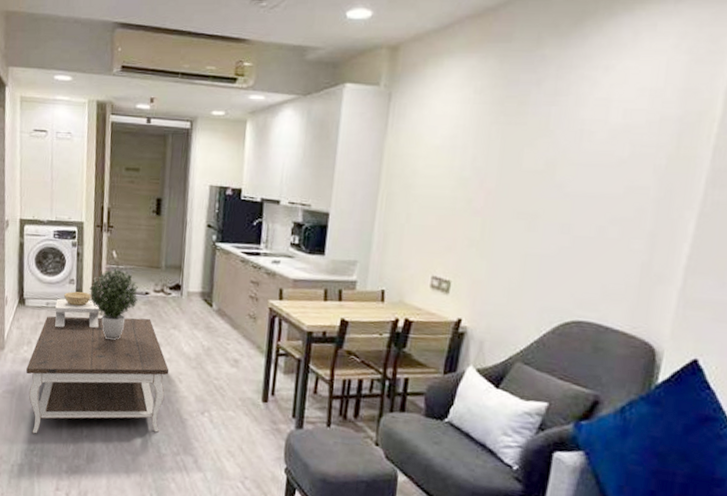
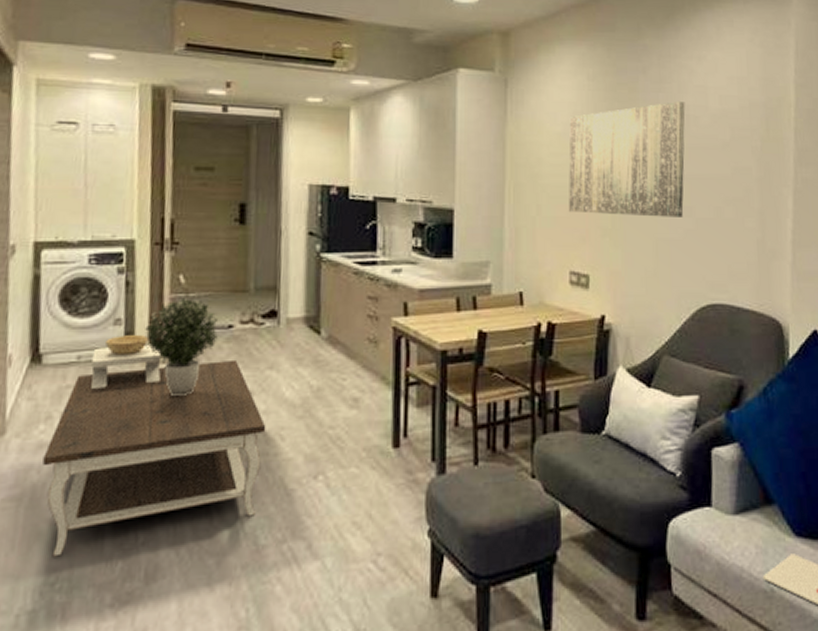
wall art: none [438,115,581,234] -> present [569,102,686,217]

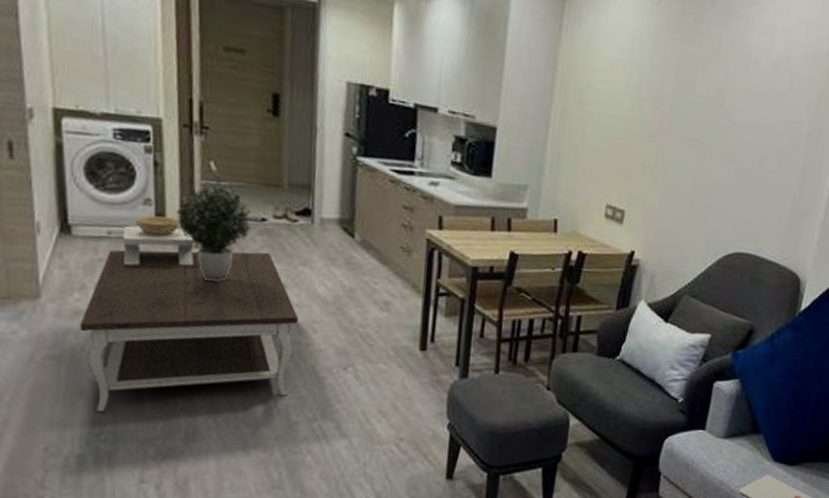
wall art: present [569,102,686,217] -> none [614,40,749,164]

